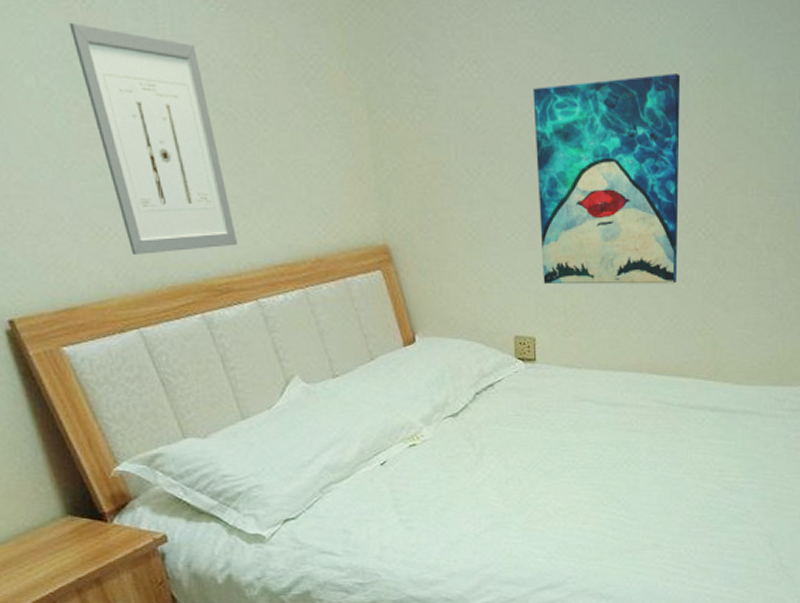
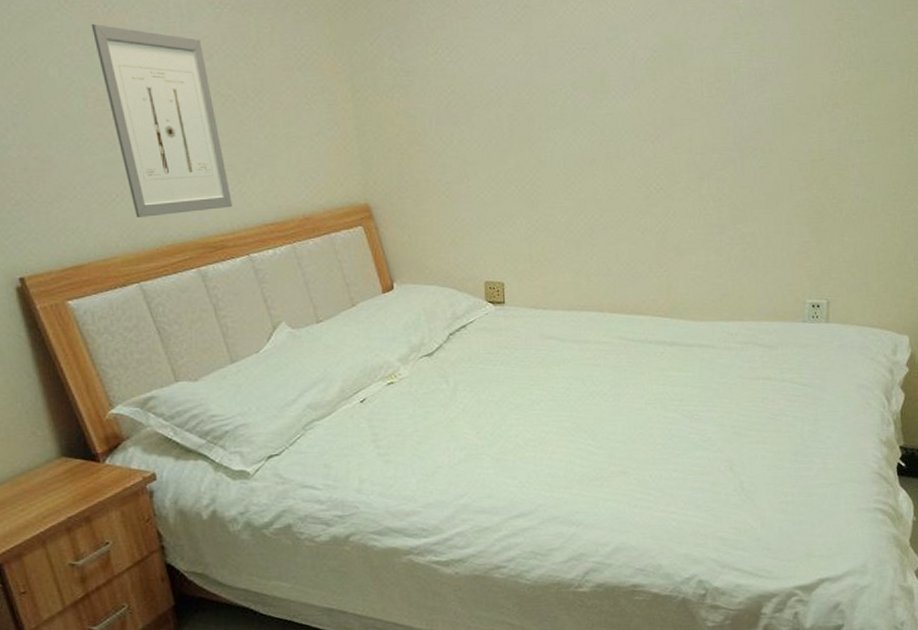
wall art: present [532,74,681,285] -> none [498,54,633,235]

